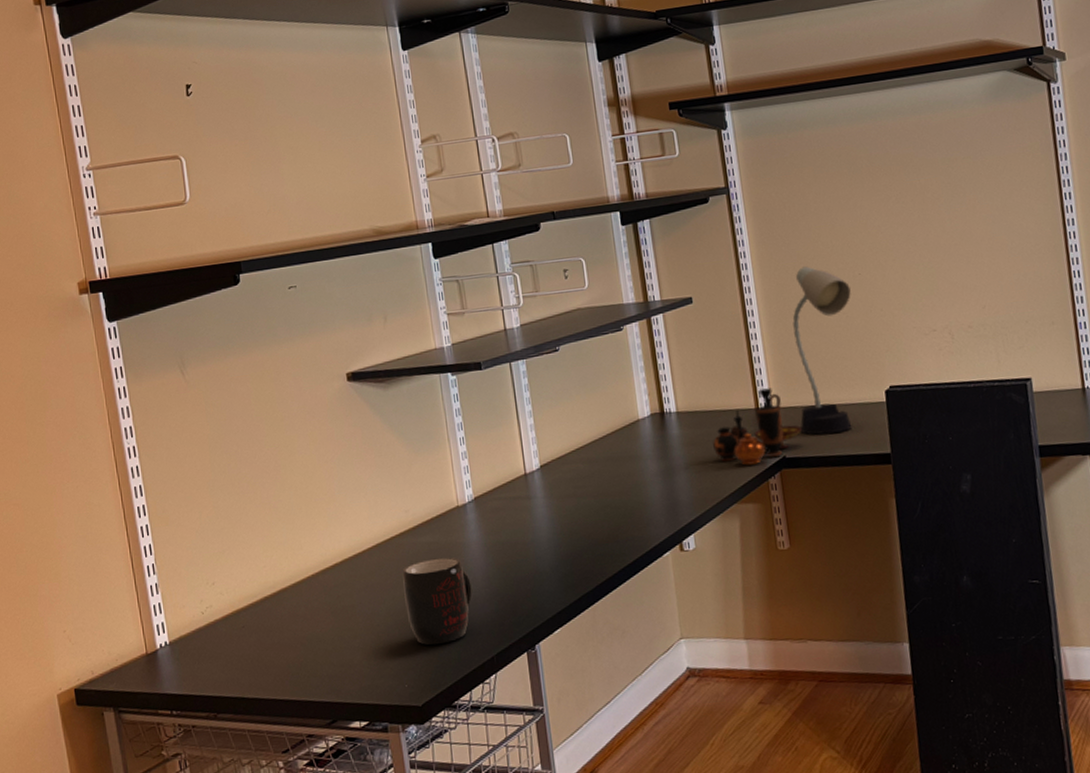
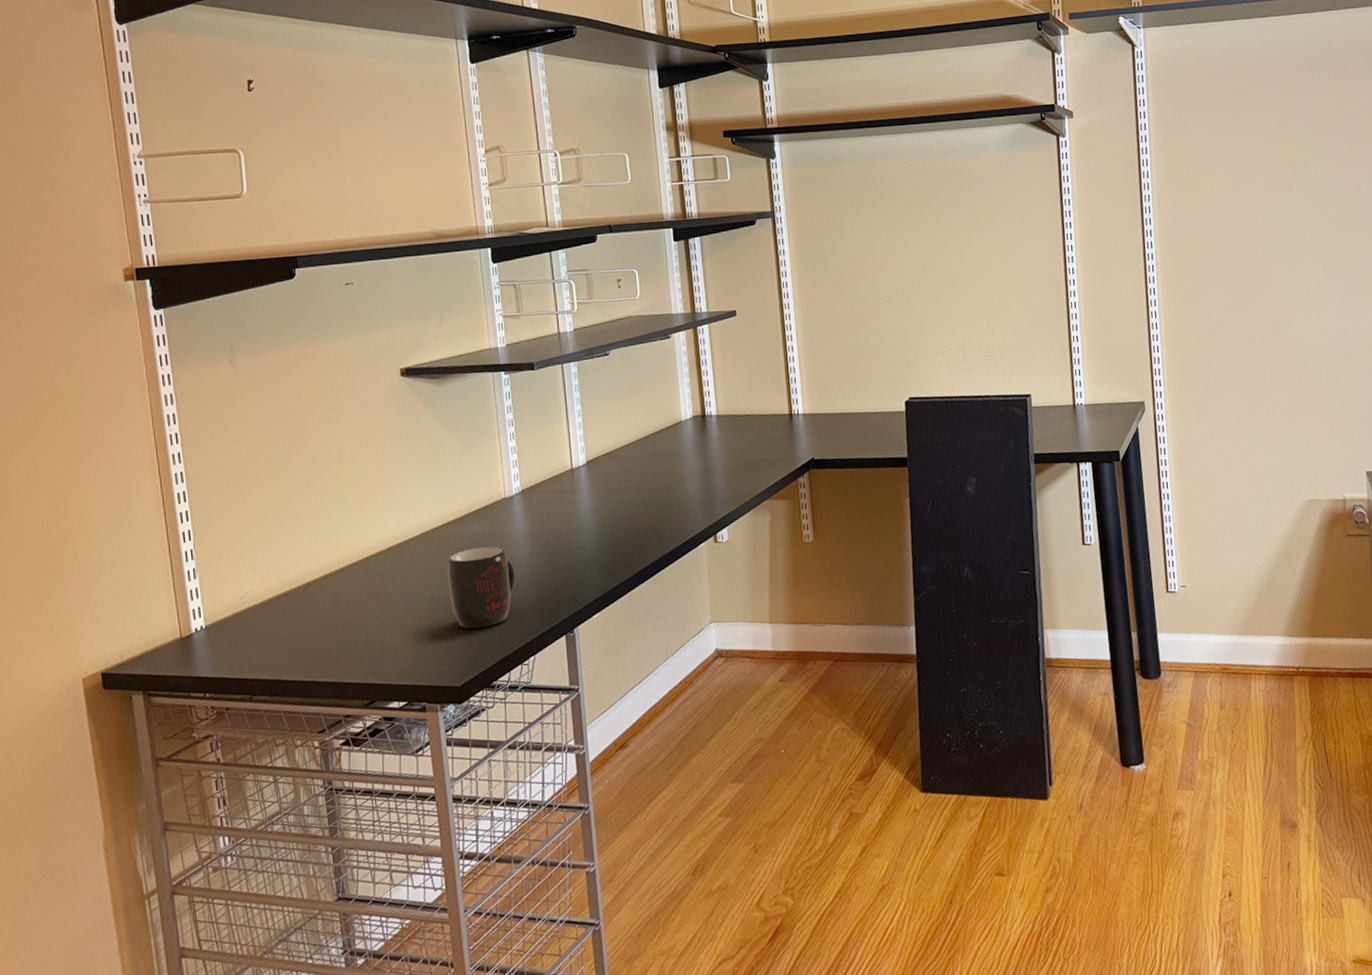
vase: present [713,388,802,465] -> none [749,396,830,465]
desk lamp: present [792,266,852,435] -> none [826,287,879,439]

